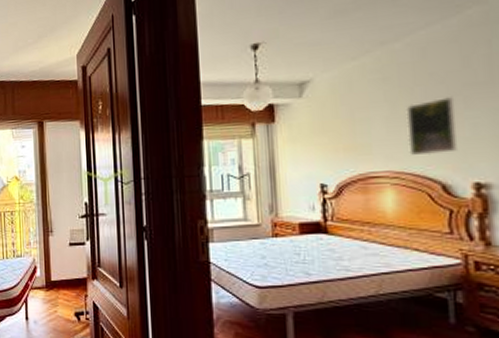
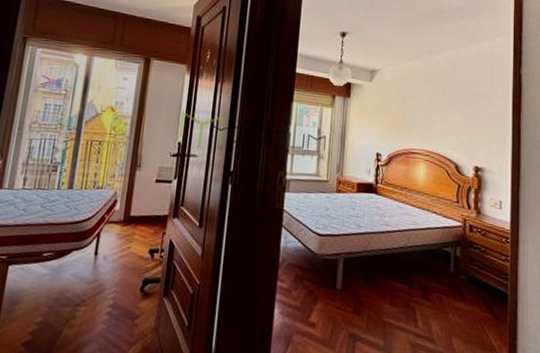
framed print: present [406,97,459,155] -> none [438,101,469,142]

